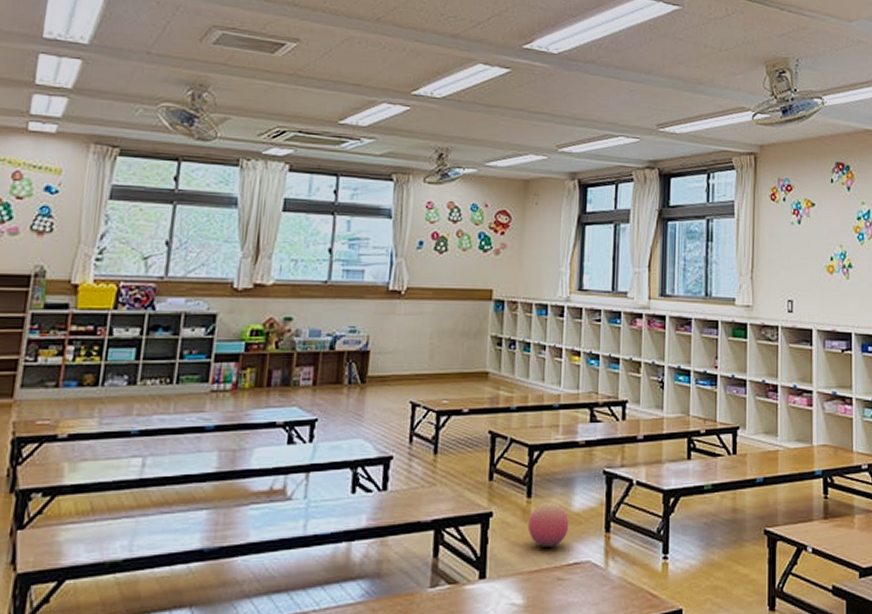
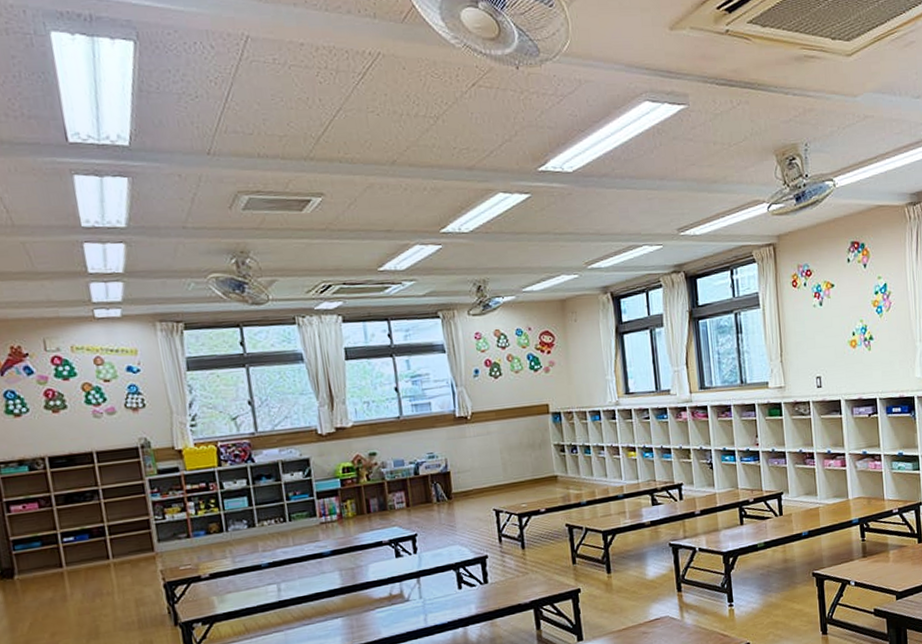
ball: present [527,502,569,547] -> none [611,574,647,611]

